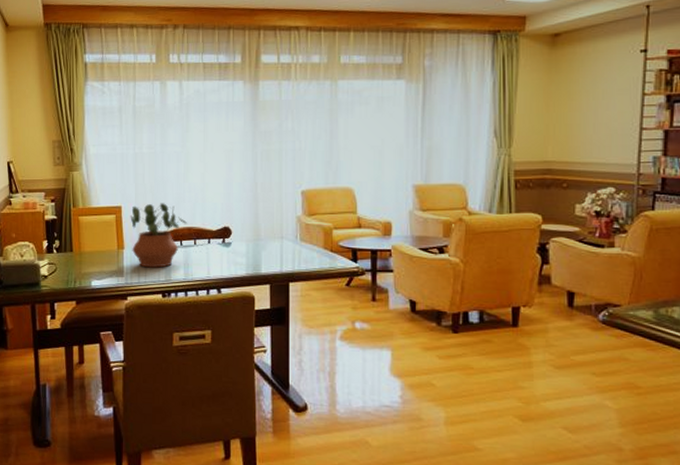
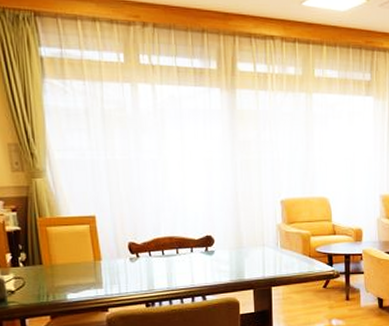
potted plant: present [130,203,188,268] -> none [106,212,169,278]

